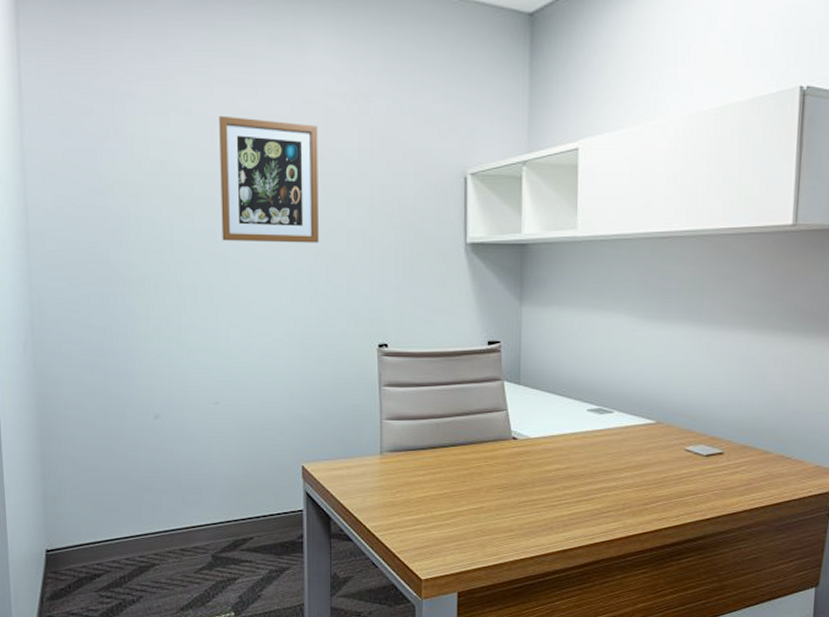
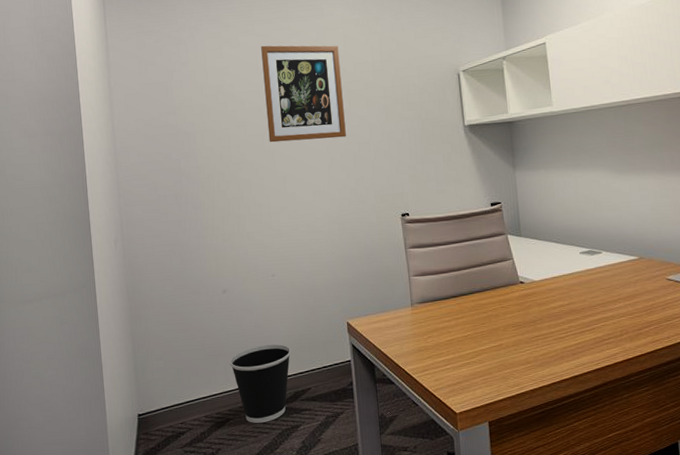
wastebasket: none [158,484,233,571] -> present [230,344,292,423]

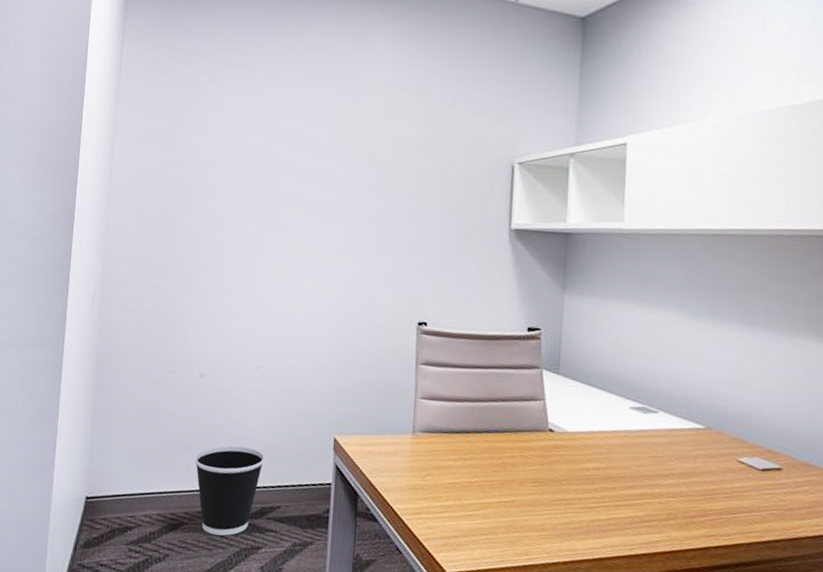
wall art: present [261,45,346,143] -> none [279,101,375,221]

